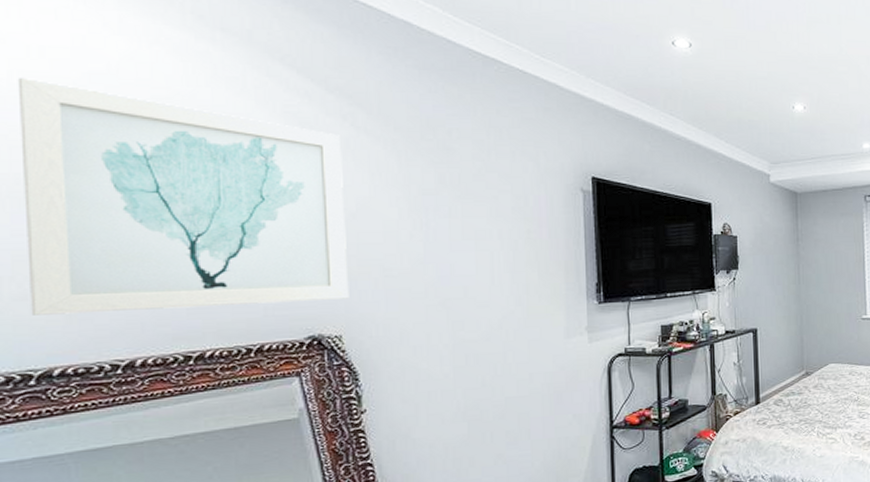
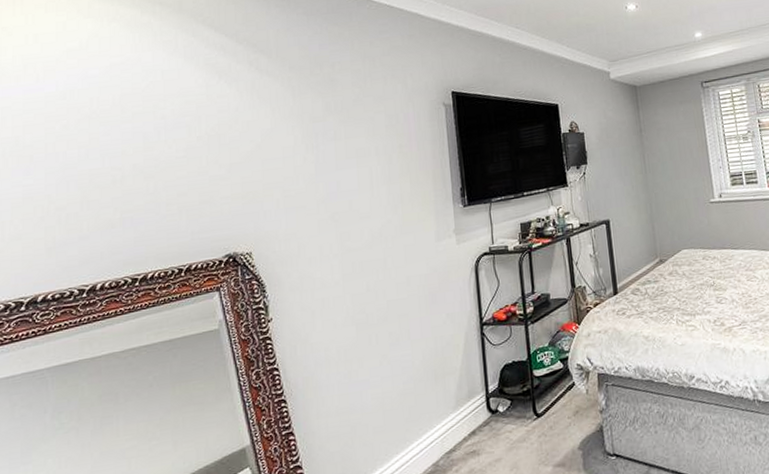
wall art: present [17,77,349,315] -> none [19,60,257,252]

